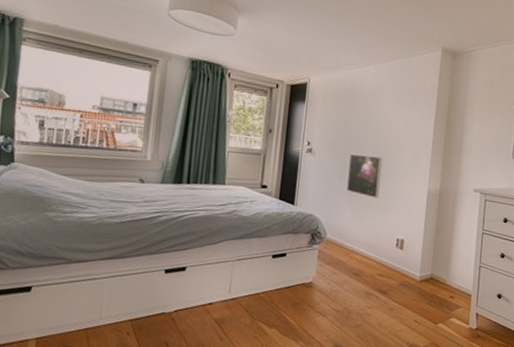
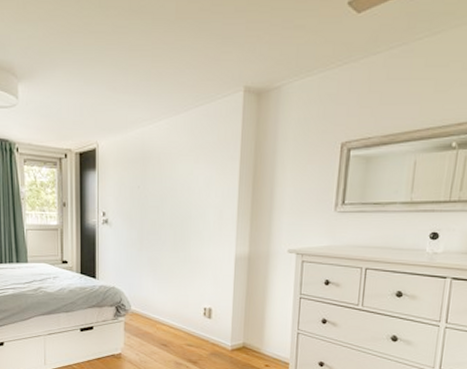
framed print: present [347,153,383,198] -> none [147,221,183,267]

